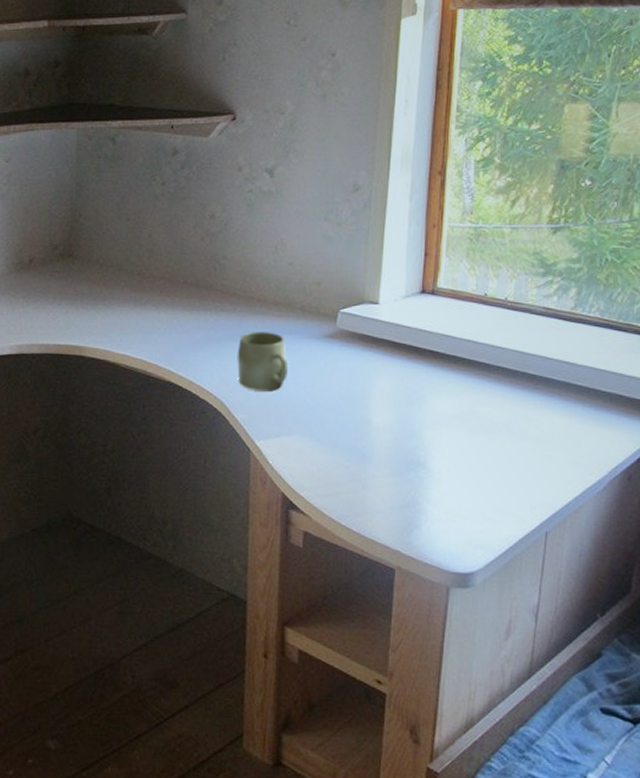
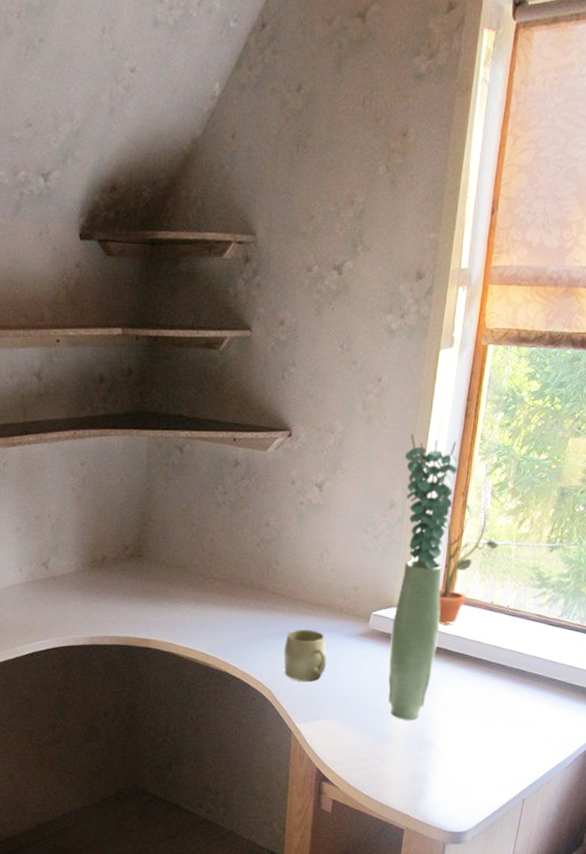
vase: none [363,110,433,435] -> present [388,434,460,719]
potted plant: none [394,163,490,321] -> present [422,487,503,624]

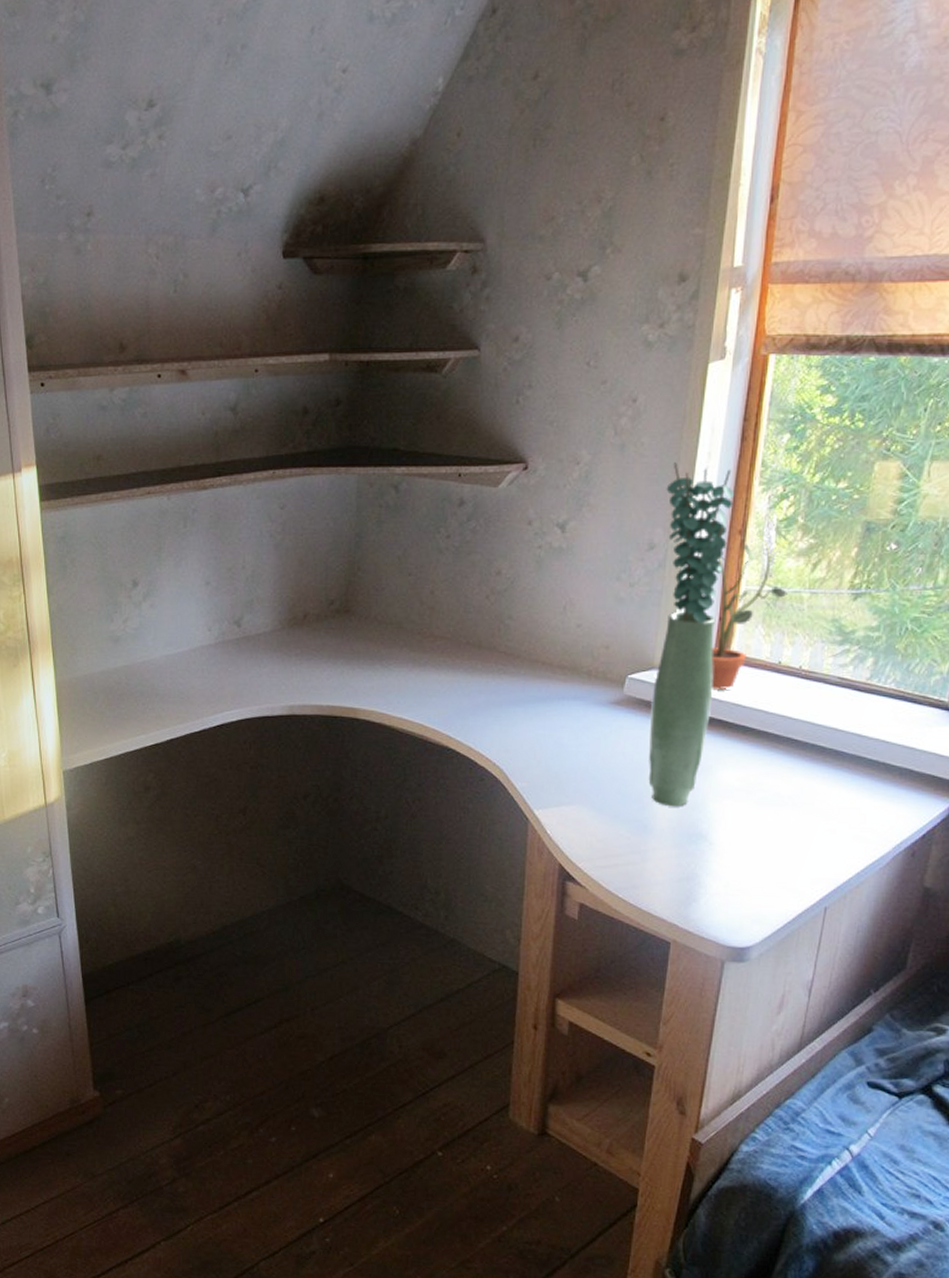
mug: present [283,630,327,682] -> none [518,697,572,759]

